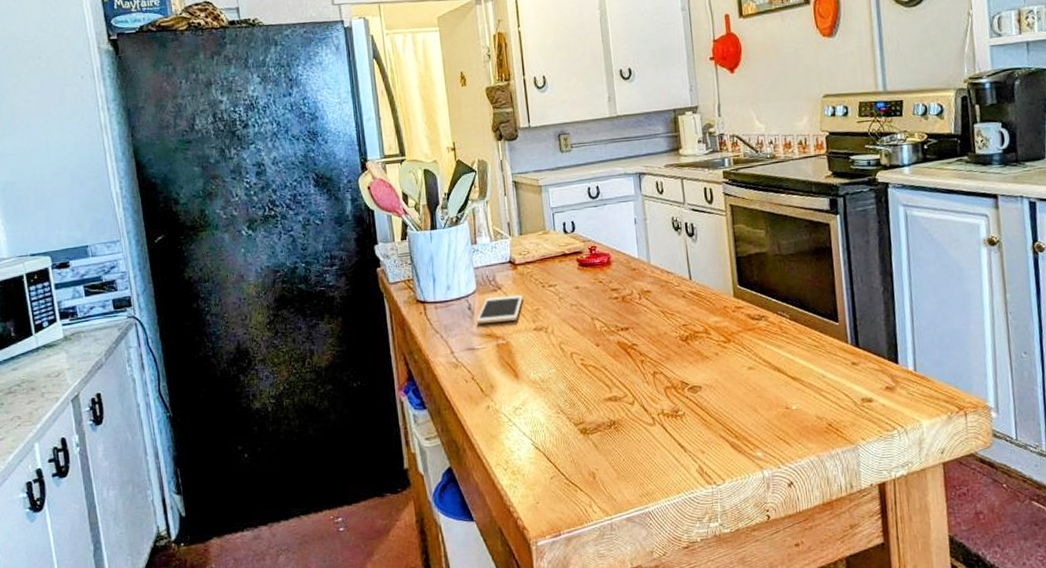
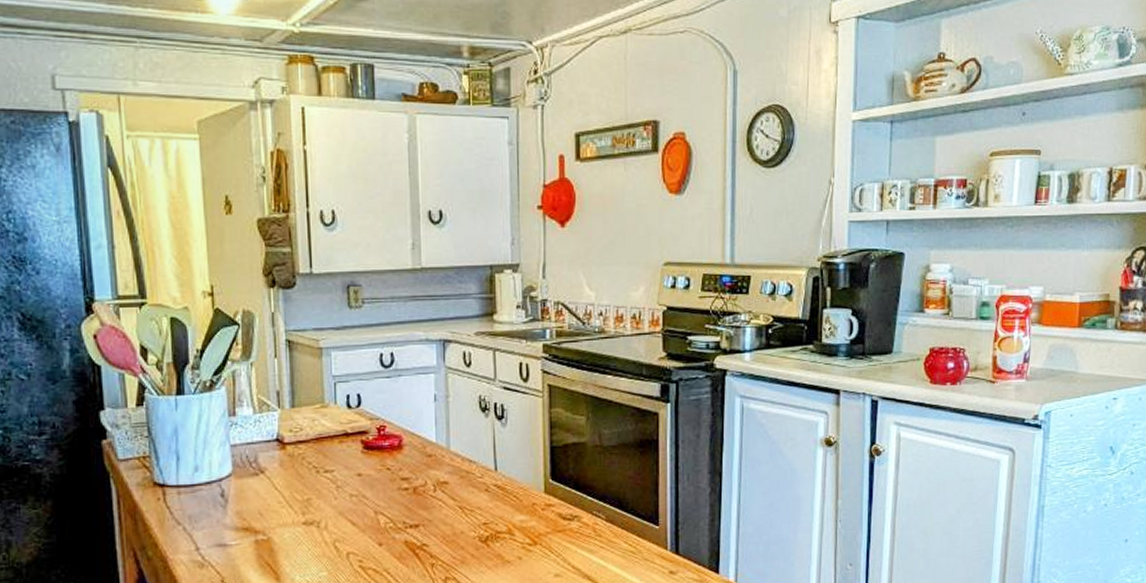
cell phone: present [476,294,524,324] -> none [230,480,292,515]

